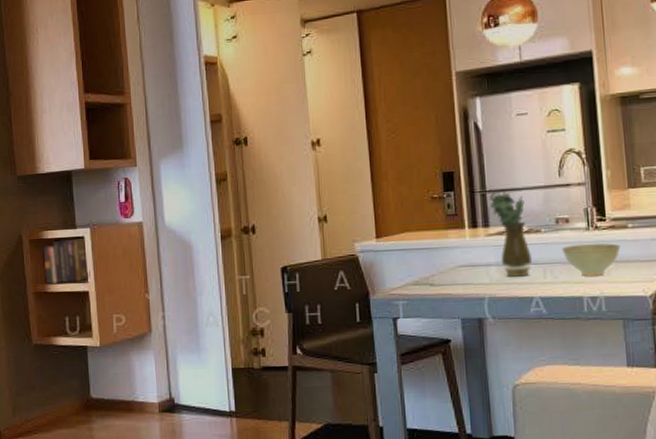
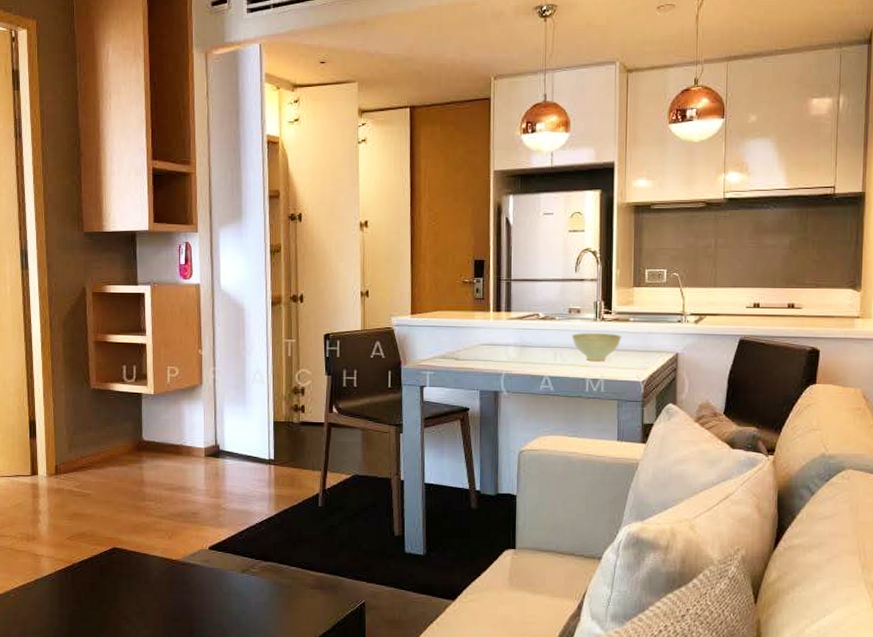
books: present [43,239,90,284] -> none [105,295,148,335]
vase: present [489,189,533,278] -> none [513,278,546,358]

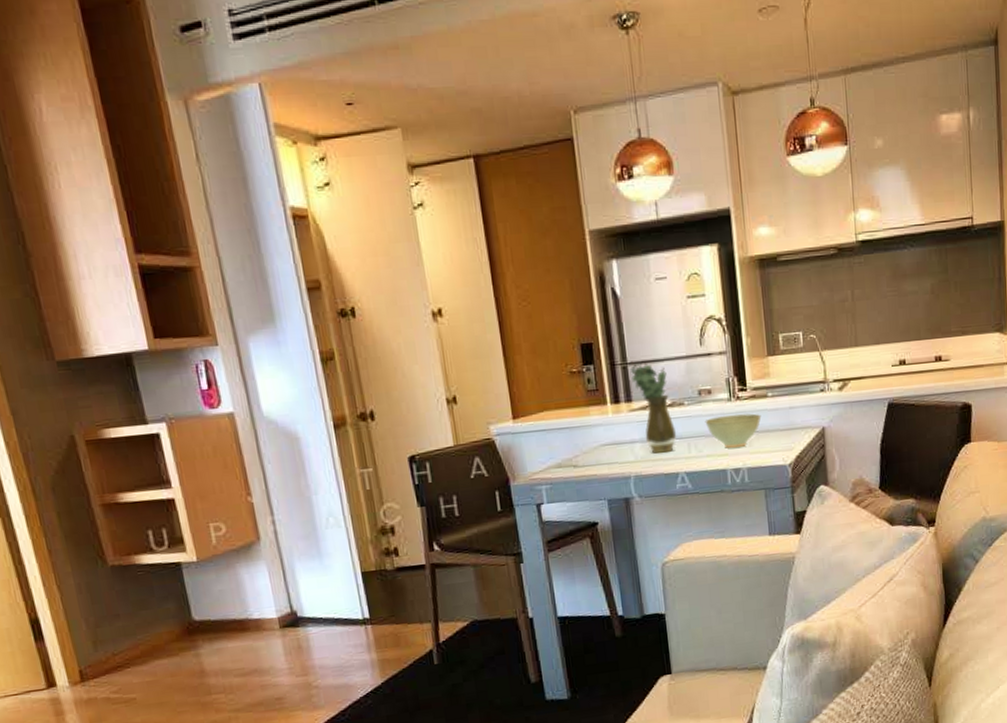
vase: none [513,278,546,358] -> present [631,361,677,454]

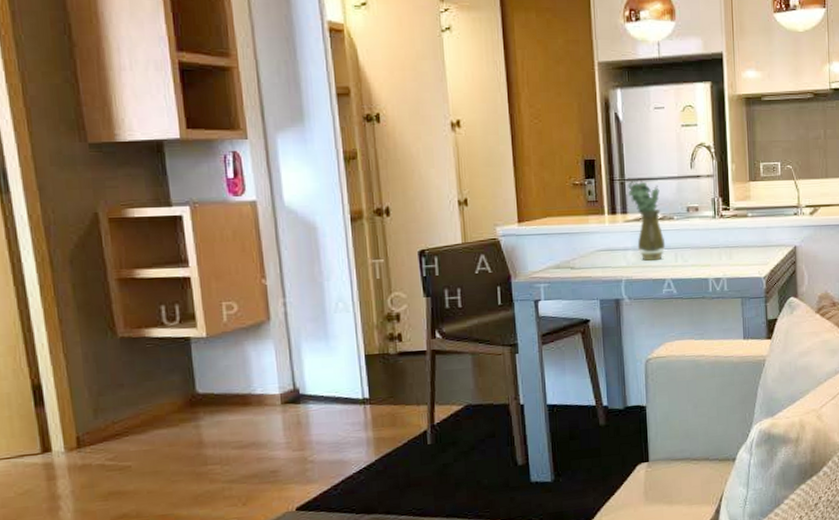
bowl: present [705,413,762,449] -> none [691,230,742,261]

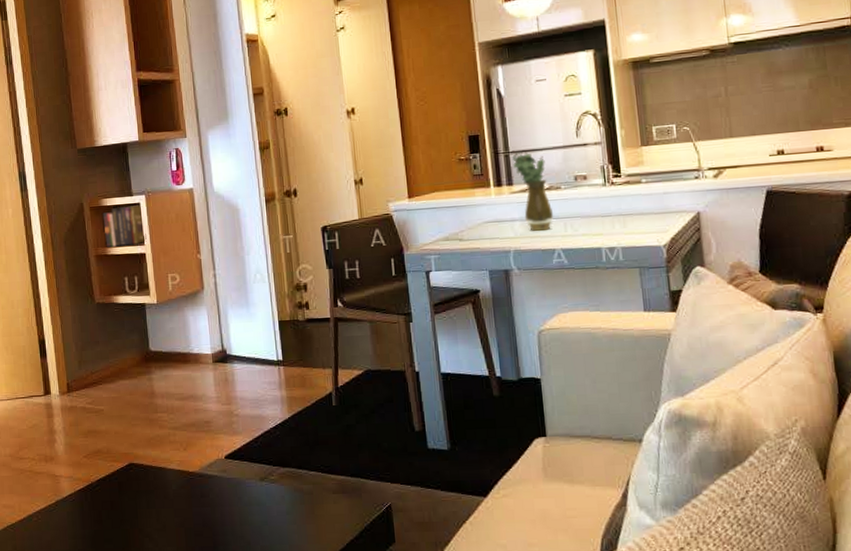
books: none [127,218,192,269] -> present [102,205,147,247]

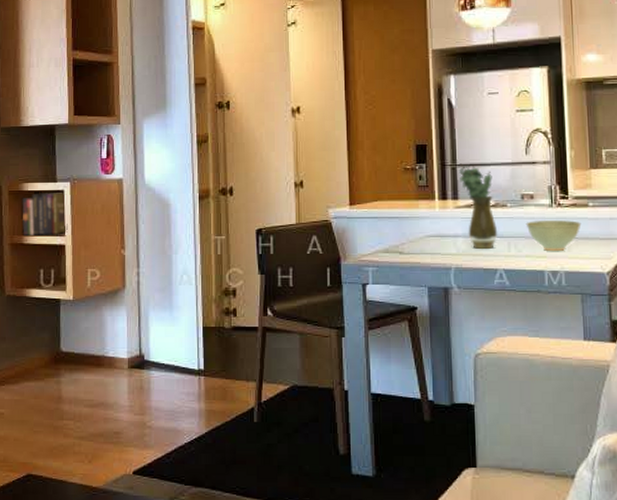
bowl: none [580,197,636,229] -> present [526,220,582,252]

